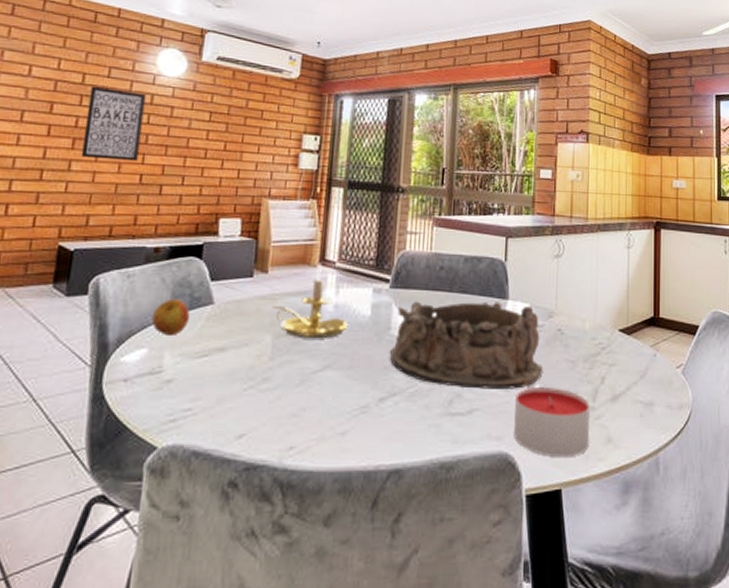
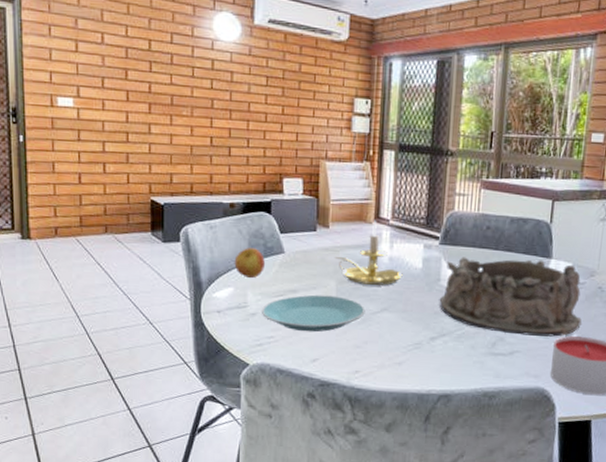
wall art: present [81,86,146,161] -> none [157,52,207,125]
plate: none [179,352,305,400] -> present [262,294,365,332]

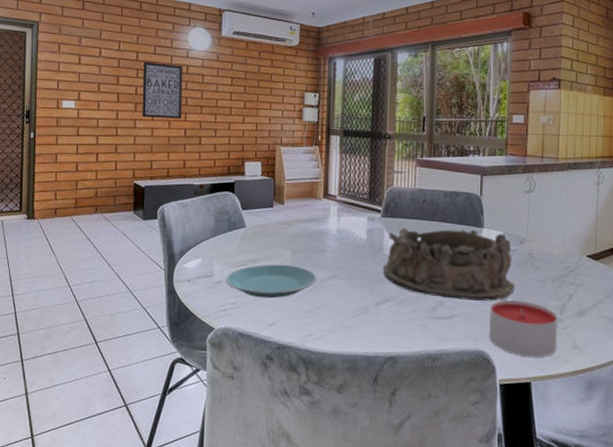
wall art: none [157,52,207,125] -> present [142,61,183,119]
apple: present [234,248,265,279] -> none [202,223,229,251]
candle holder: present [334,220,403,285] -> none [288,196,349,255]

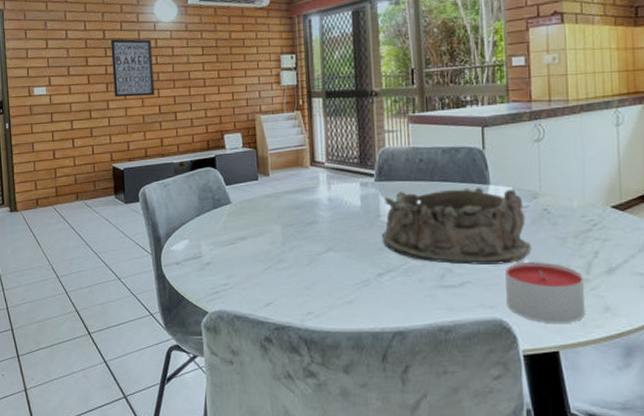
plate: present [226,264,317,299] -> none [215,240,311,277]

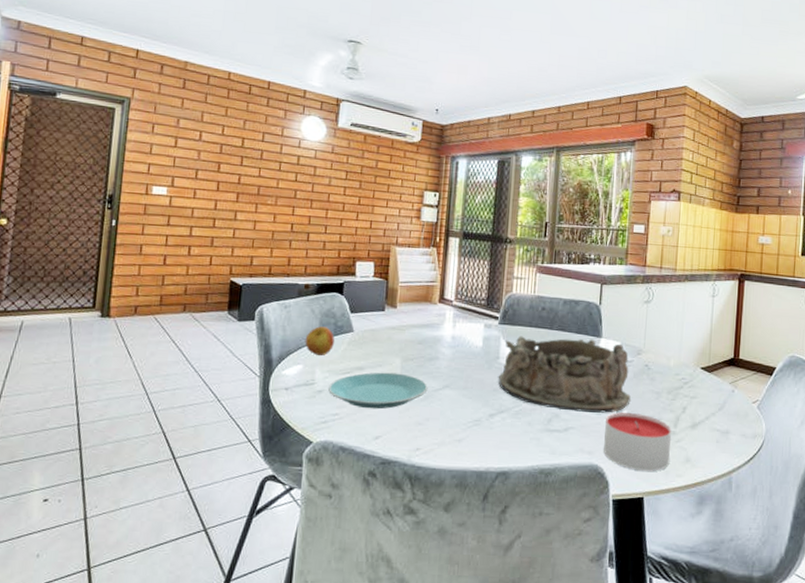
wall art: present [110,39,155,98] -> none [244,149,294,213]
apple: none [187,201,215,230] -> present [305,326,334,357]
plate: none [215,240,311,277] -> present [328,372,428,410]

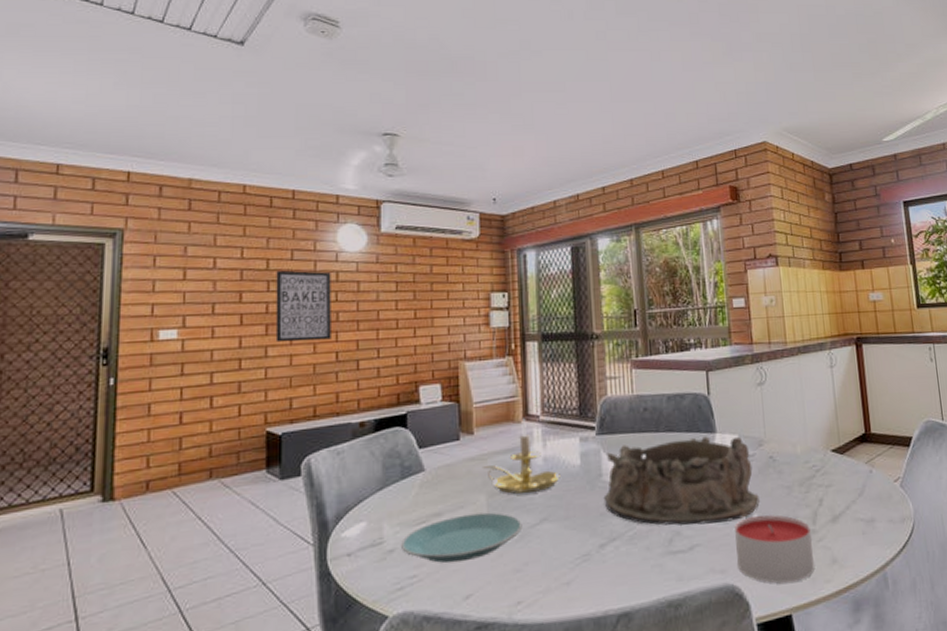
wall art: none [244,149,294,213] -> present [275,270,331,343]
apple: present [305,326,334,357] -> none [366,470,402,508]
candle holder: none [400,301,464,363] -> present [481,418,560,494]

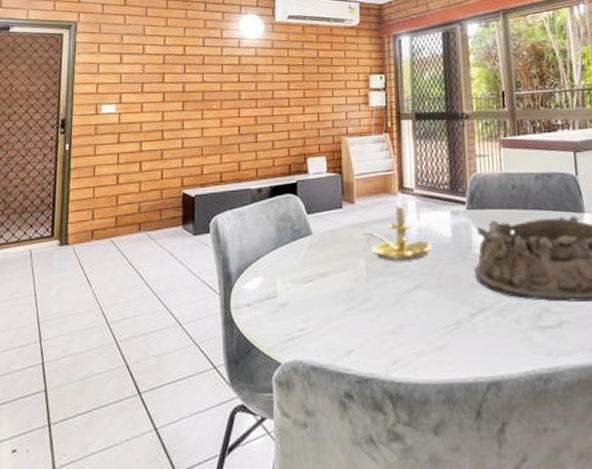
wall art: present [275,270,331,343] -> none [190,55,235,117]
plate: present [401,512,523,563] -> none [292,276,398,320]

